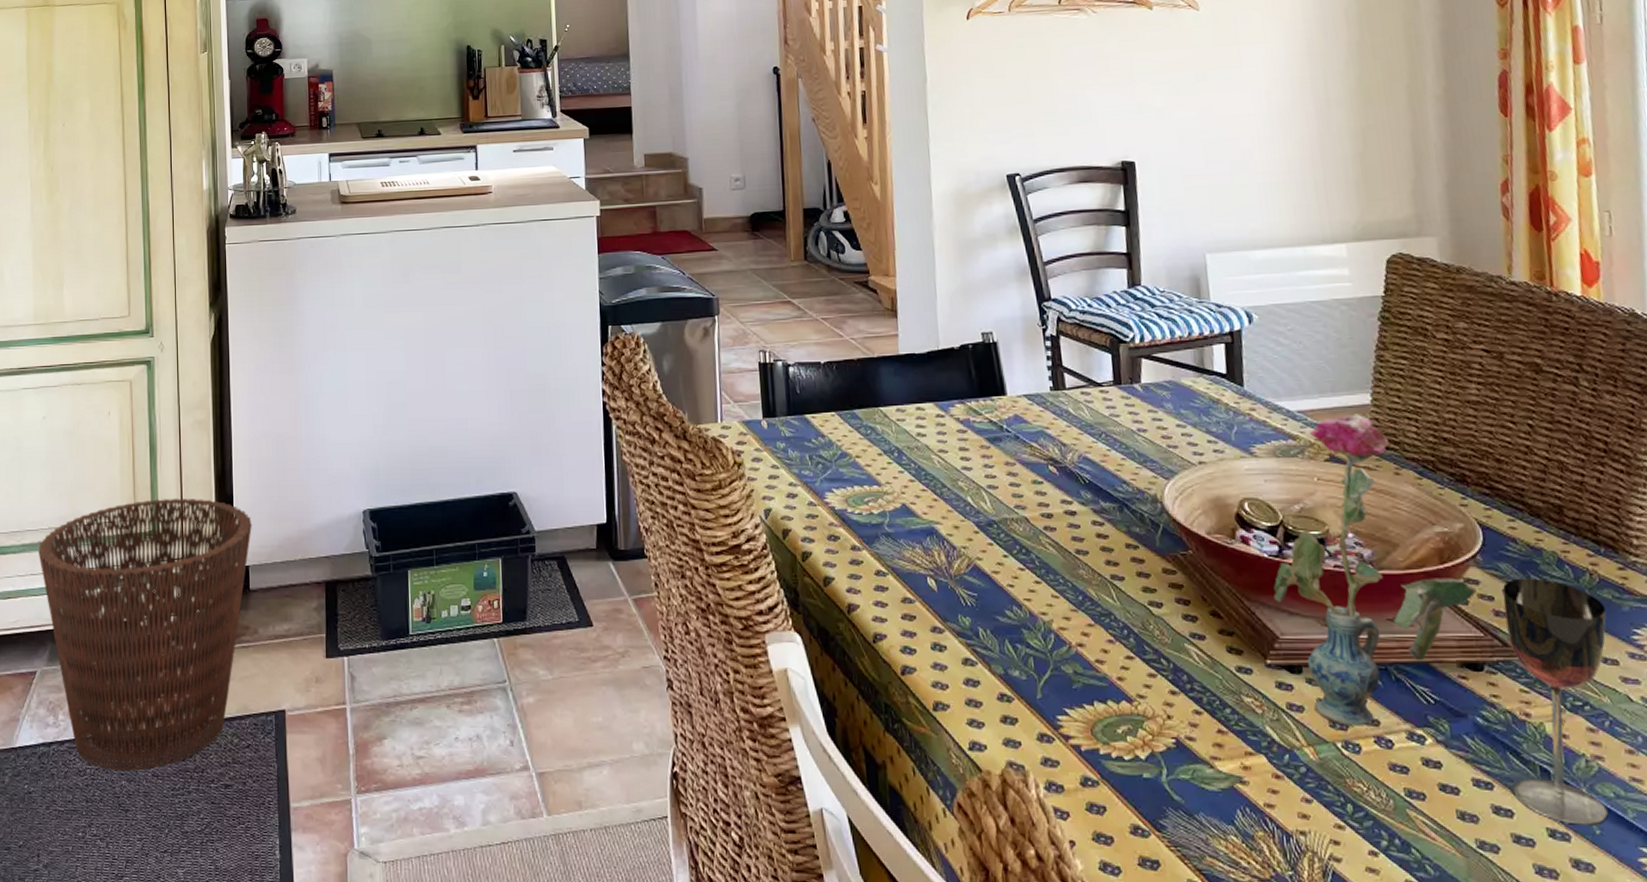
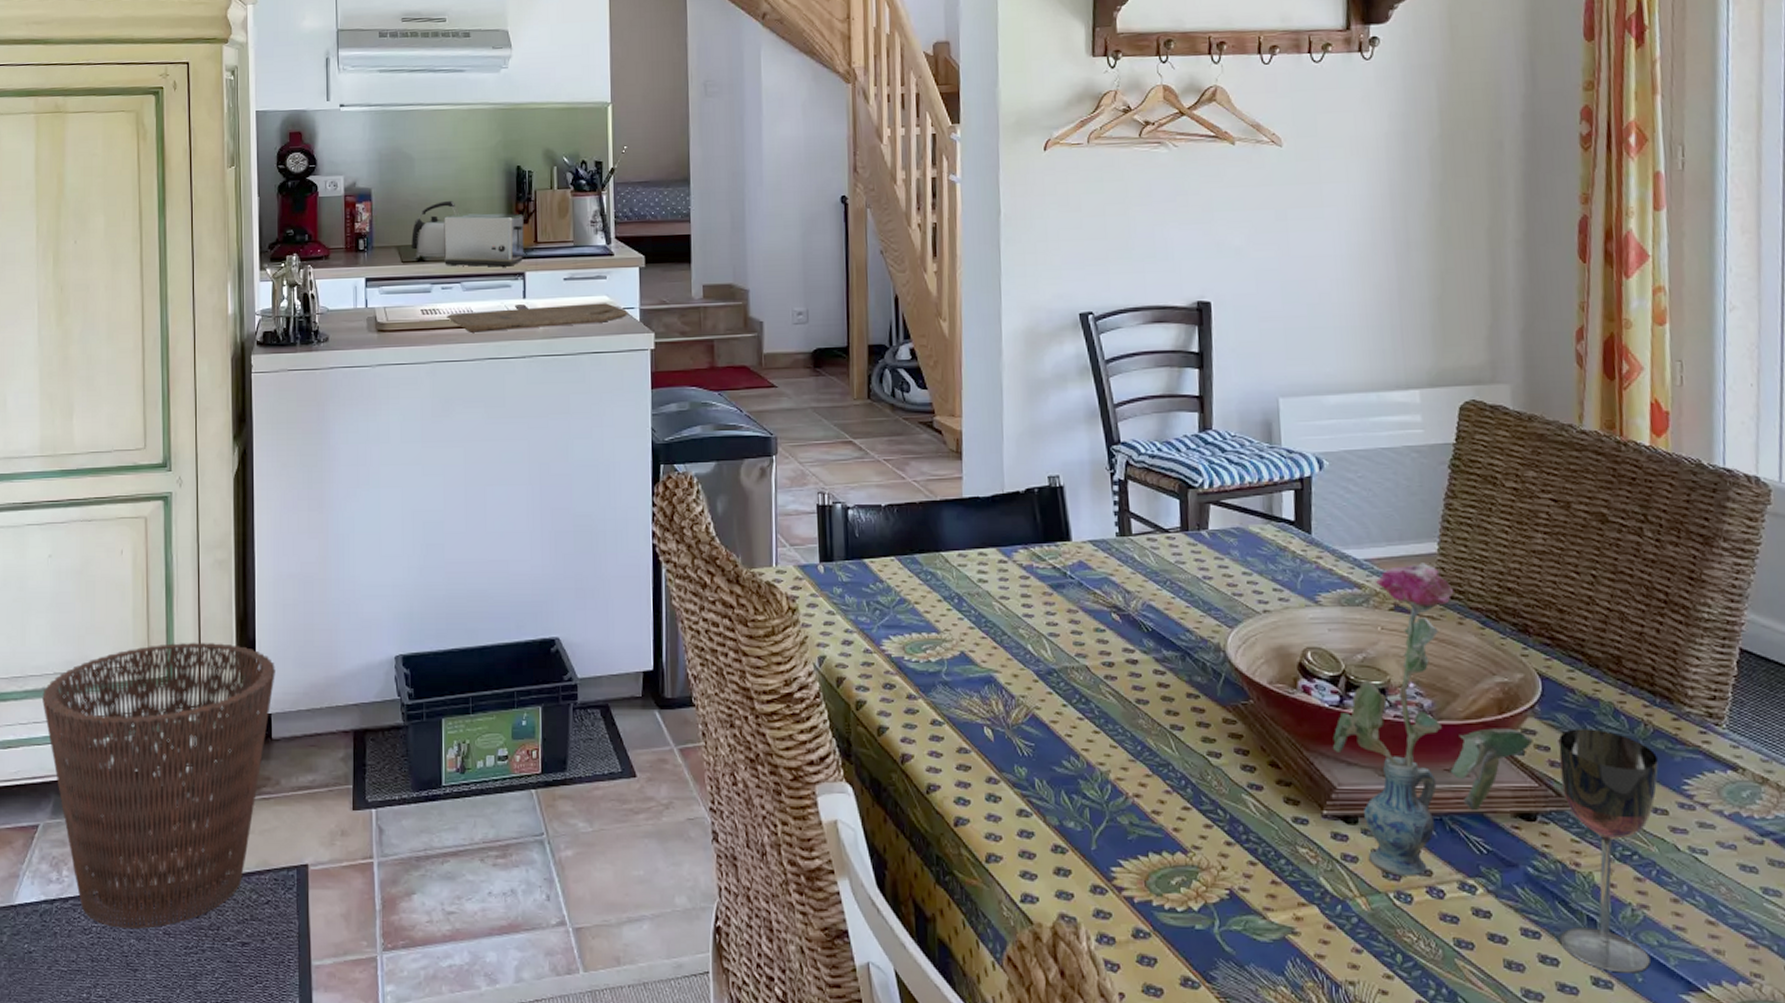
kettle: none [370,79,414,134] -> present [411,200,459,258]
toaster: none [400,90,476,141] -> present [443,212,525,267]
cutting board: none [405,173,574,203] -> present [447,303,628,332]

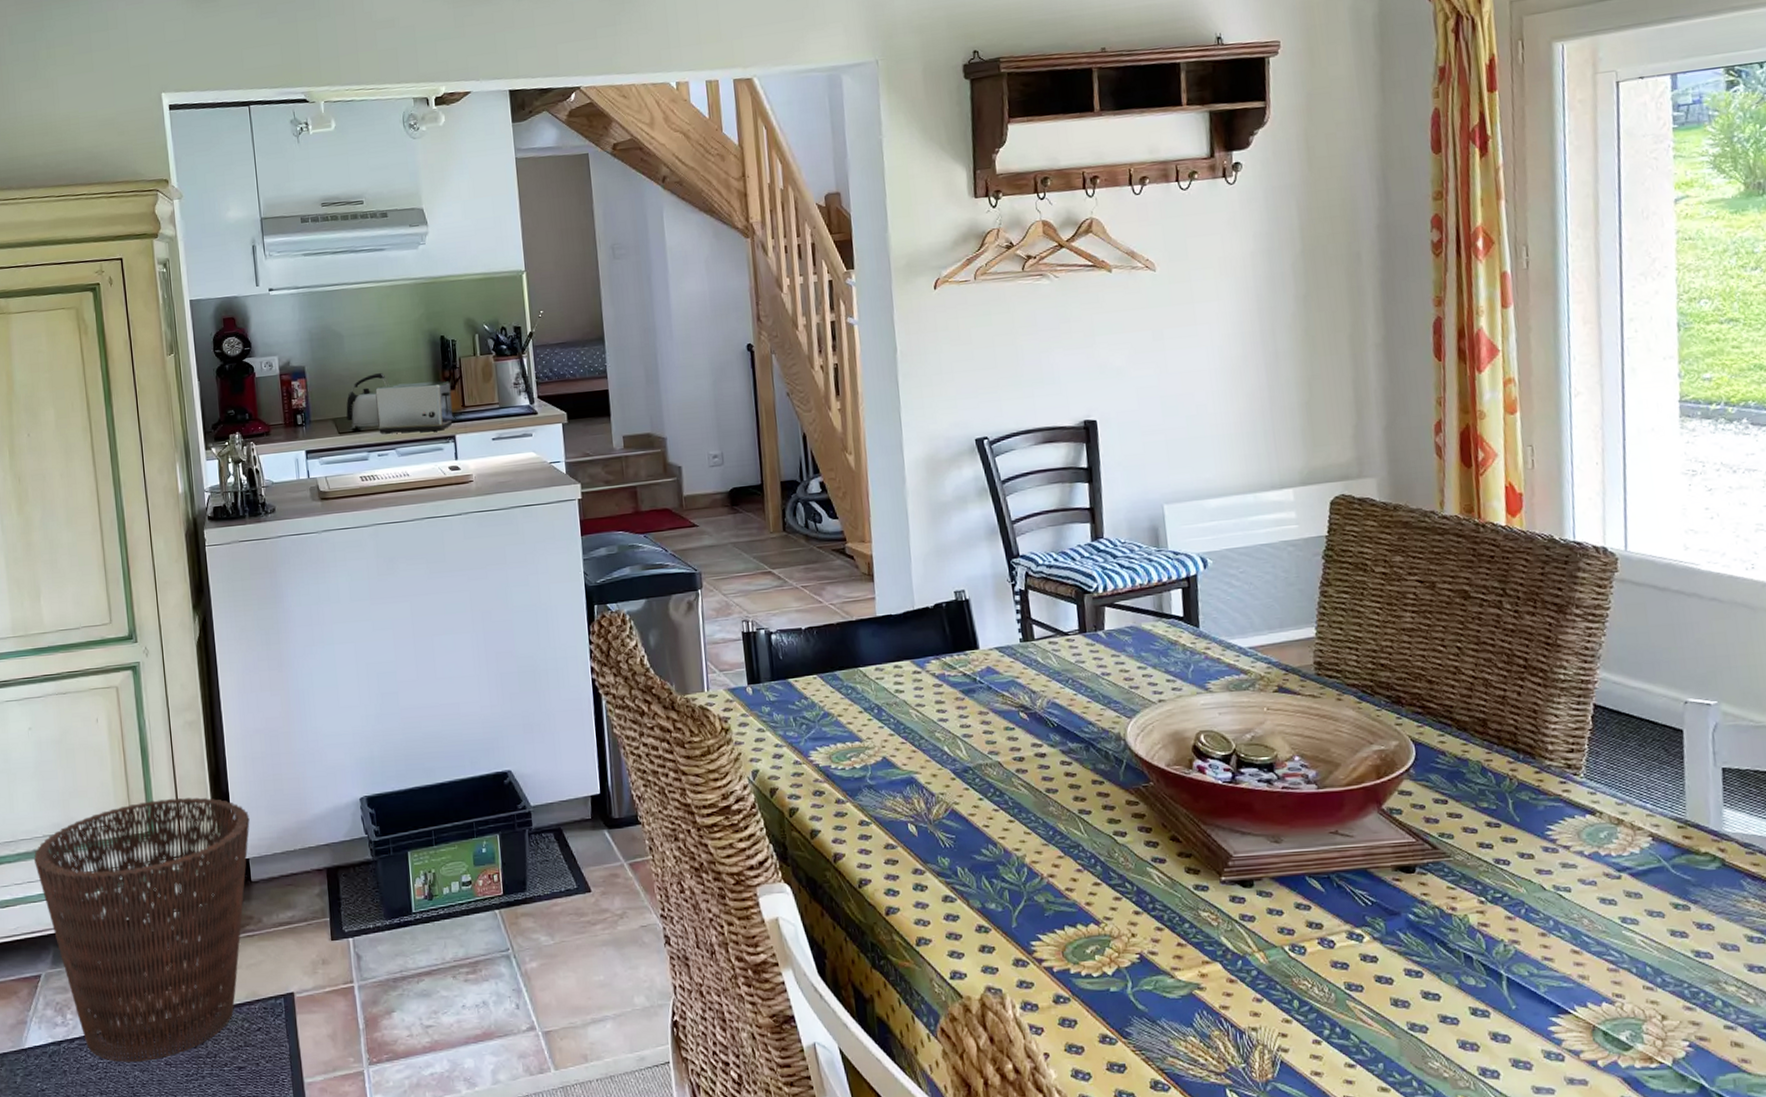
cutting board: present [447,303,628,332] -> none [385,459,555,495]
vase: present [1332,563,1533,876] -> none [1227,646,1410,931]
wineglass: present [1558,728,1659,973] -> none [1432,786,1524,1003]

